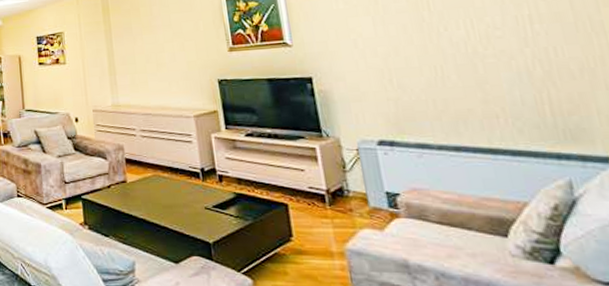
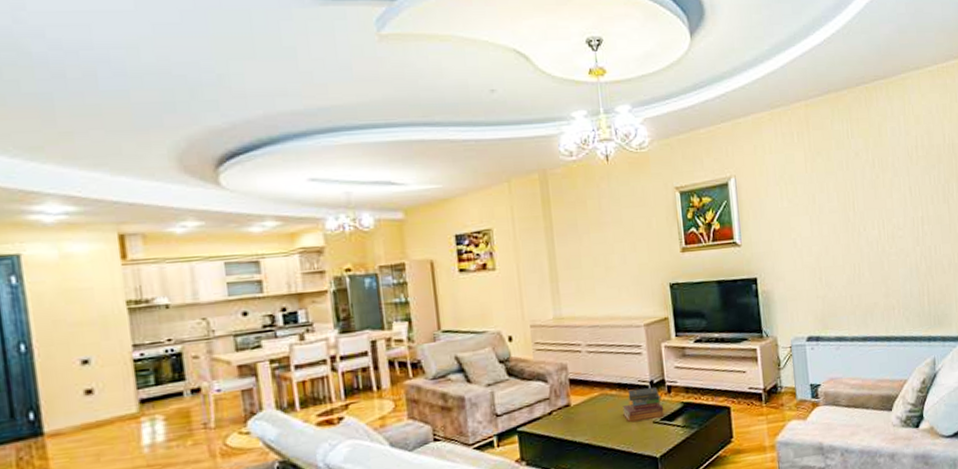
books: none [174,174,216,204] -> present [622,386,664,422]

